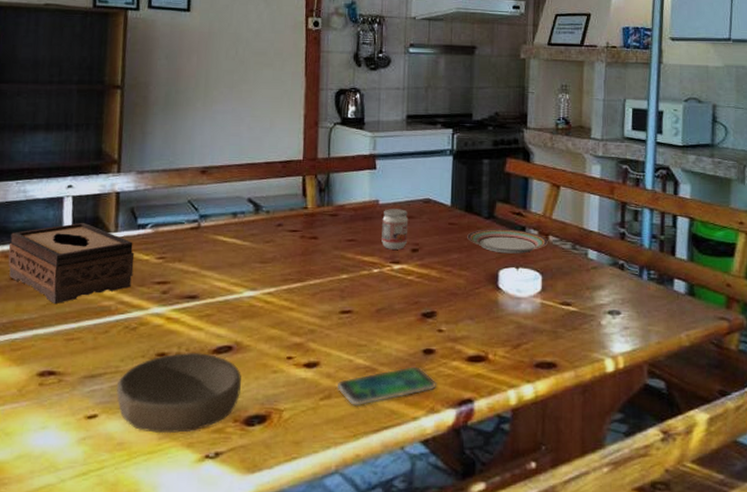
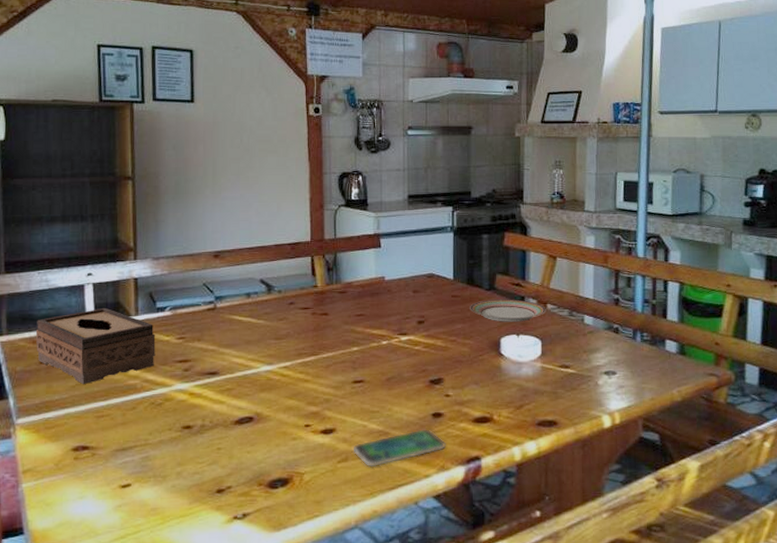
bowl: present [116,353,241,434] -> none [146,424,263,499]
jam: present [381,209,409,250] -> none [389,284,414,322]

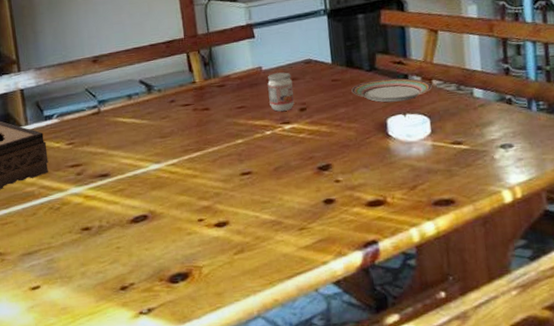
smartphone: present [354,429,446,468] -> none [248,216,341,257]
jam: none [389,284,414,322] -> present [267,72,294,112]

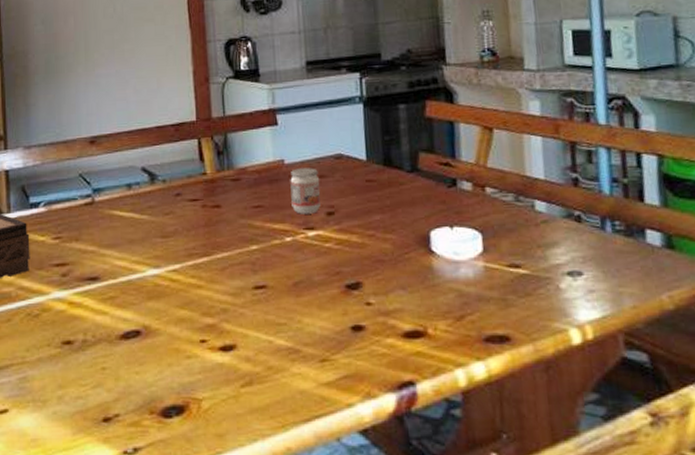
plate: present [351,78,432,103] -> none [389,182,485,211]

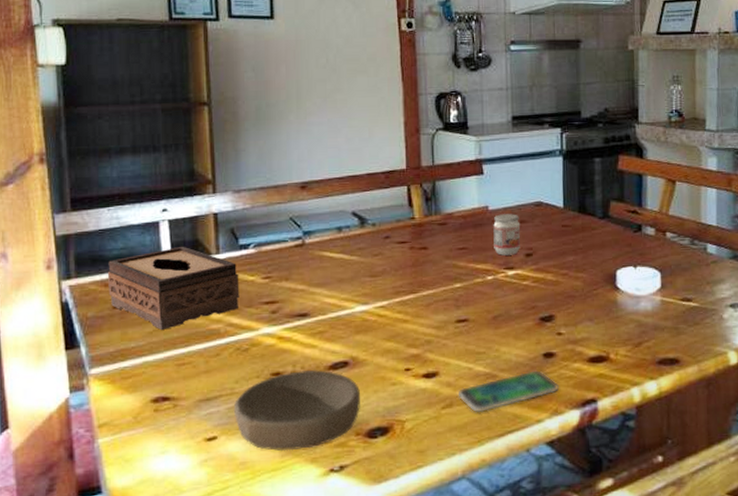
bowl: none [24,339,154,429] -> present [233,370,360,452]
smartphone: none [259,346,370,393] -> present [459,370,559,413]

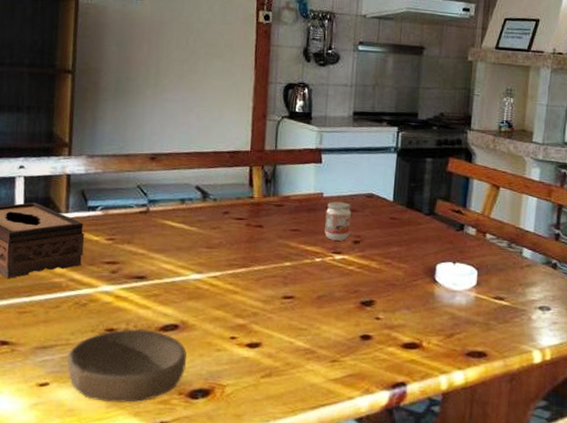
smartphone: present [459,370,559,413] -> none [278,350,372,385]

